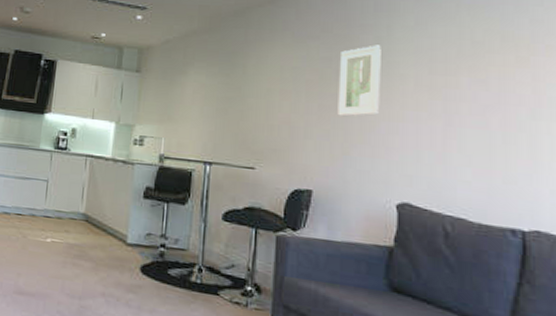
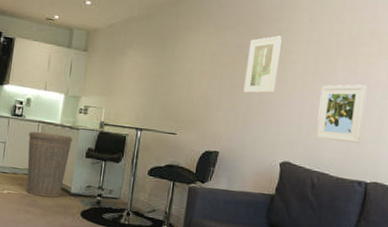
trash can: none [73,167,127,248] -> present [26,131,73,198]
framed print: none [442,101,507,178] -> present [315,84,368,143]

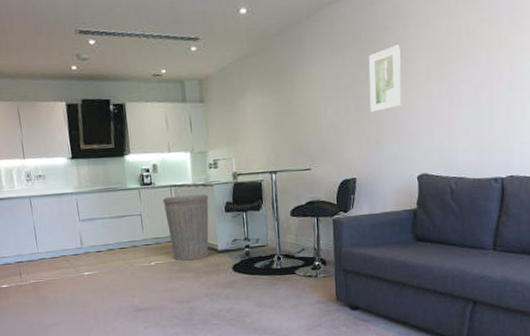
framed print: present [315,84,368,143] -> none [447,80,492,145]

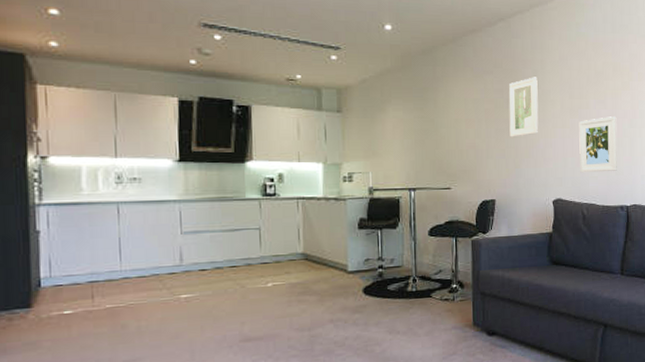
trash can: present [162,194,209,261] -> none [287,208,341,282]
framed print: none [447,80,492,145] -> present [579,116,617,173]

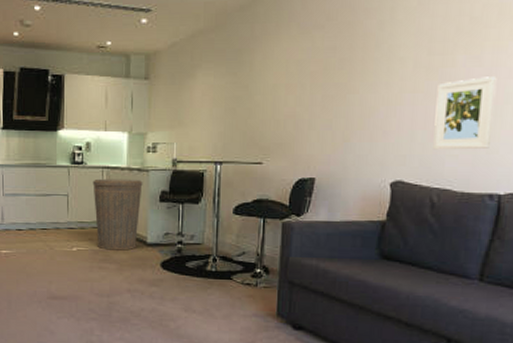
trash can: none [287,208,341,282] -> present [92,178,143,251]
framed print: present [509,77,539,137] -> none [340,29,384,105]

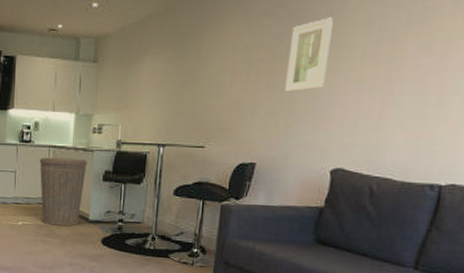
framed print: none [340,29,384,105] -> present [285,17,334,92]
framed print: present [433,77,497,150] -> none [376,67,446,140]

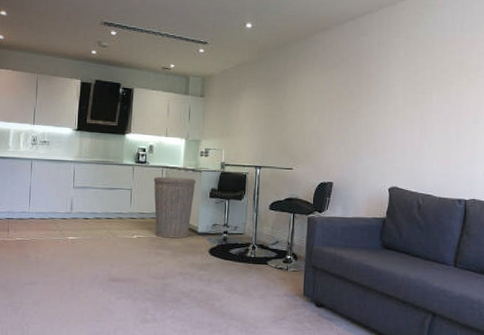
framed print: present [285,17,334,92] -> none [351,71,382,127]

